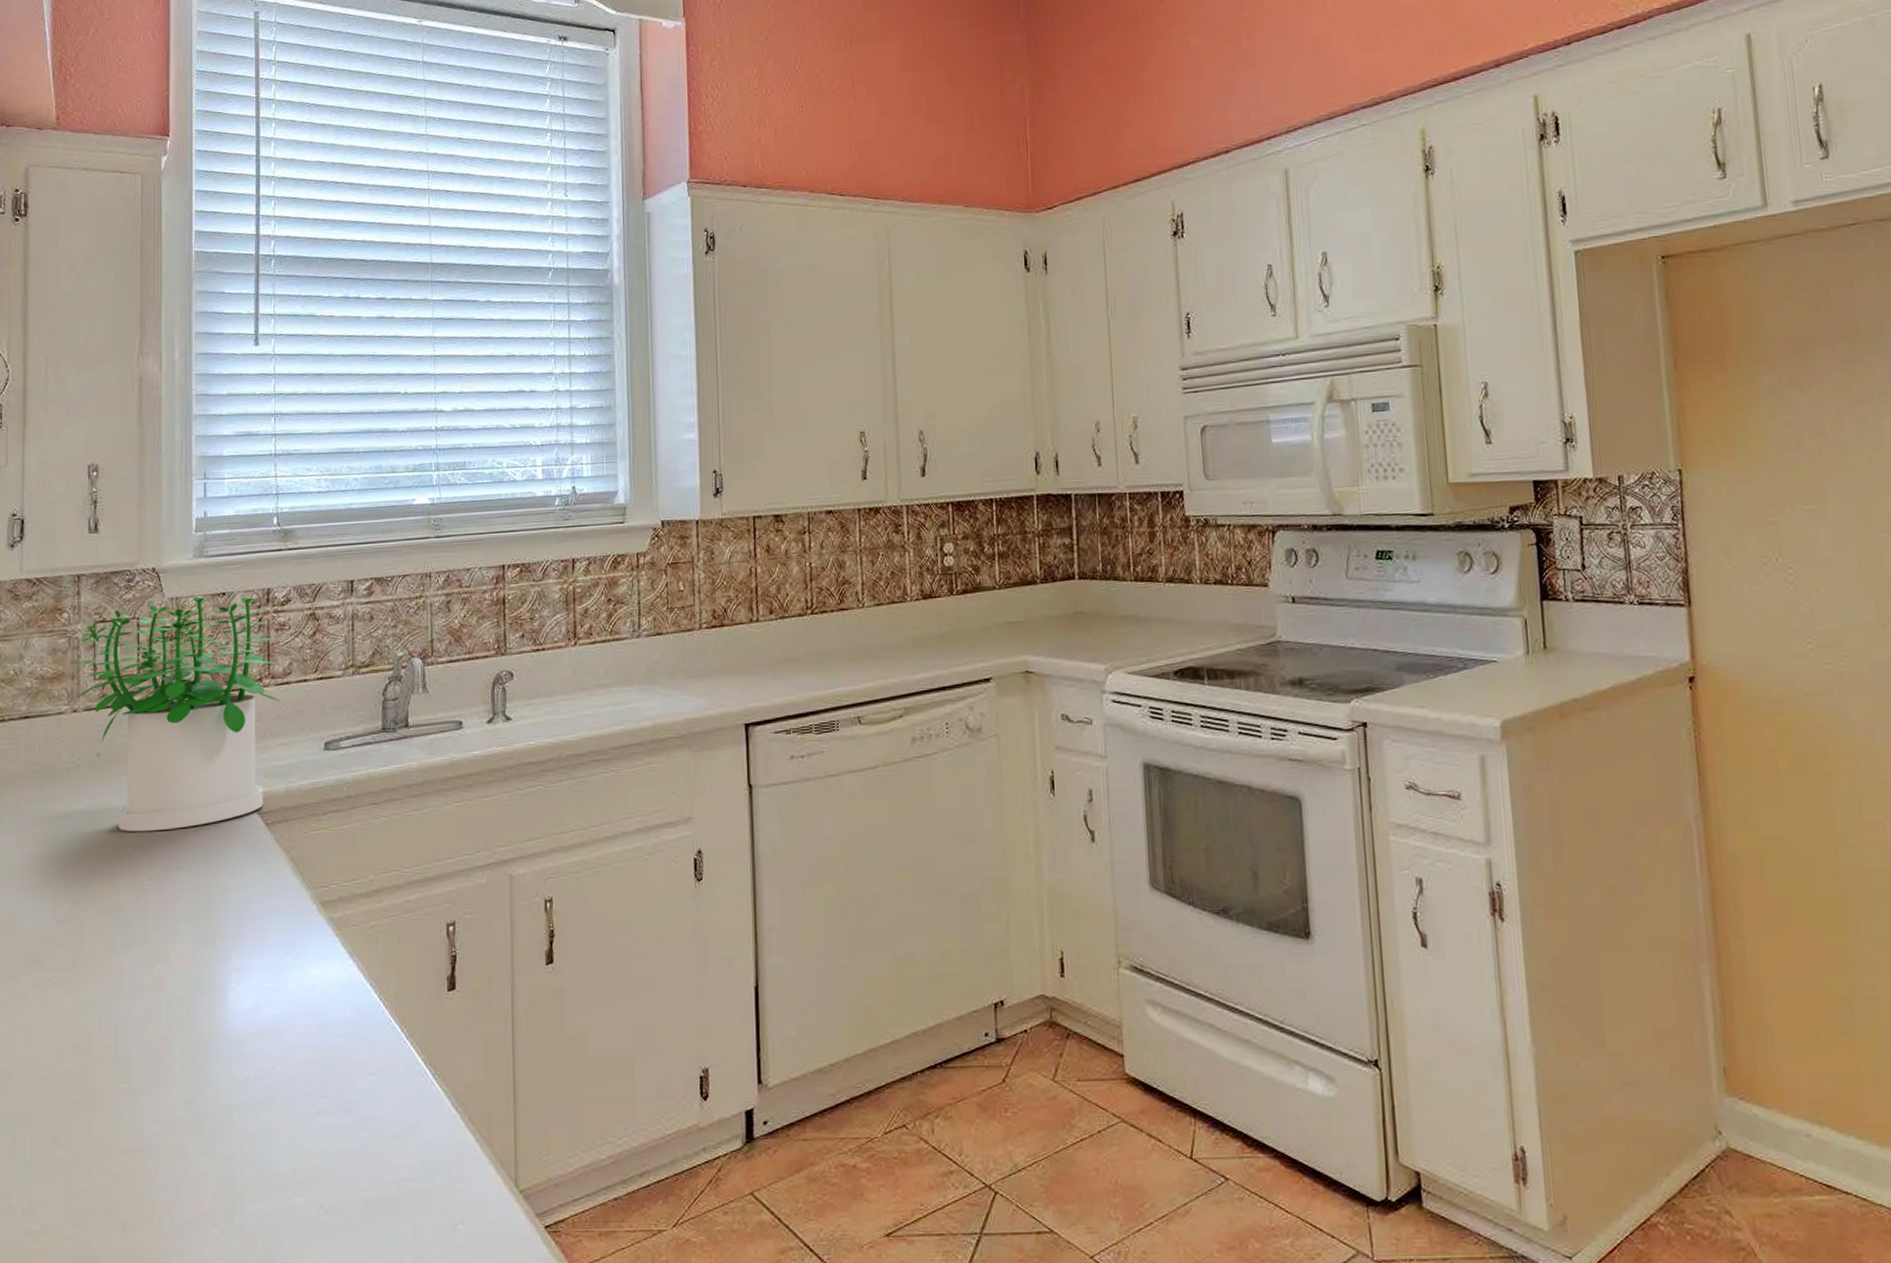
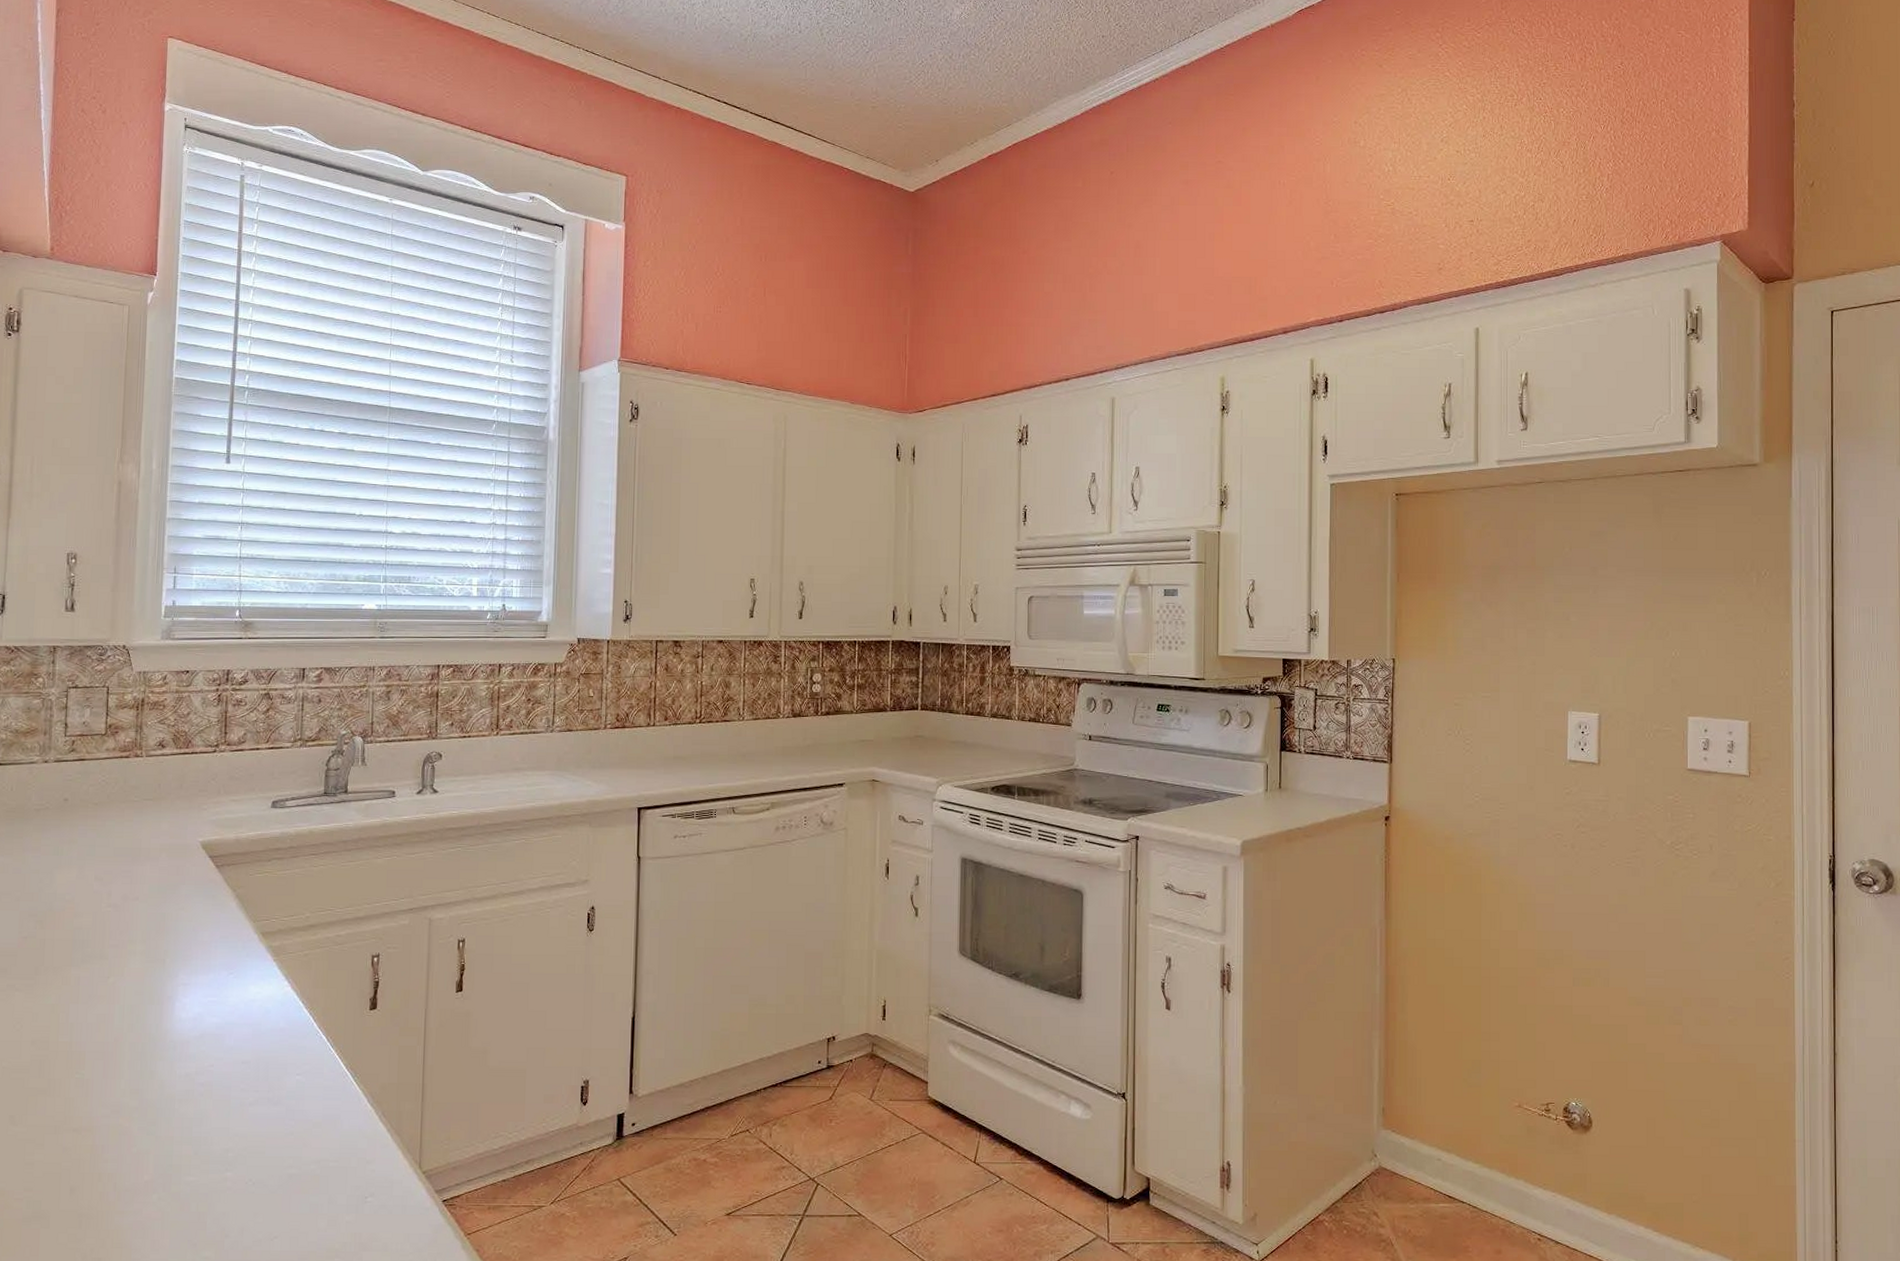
potted plant: present [73,596,280,832] -> none [46,672,235,867]

